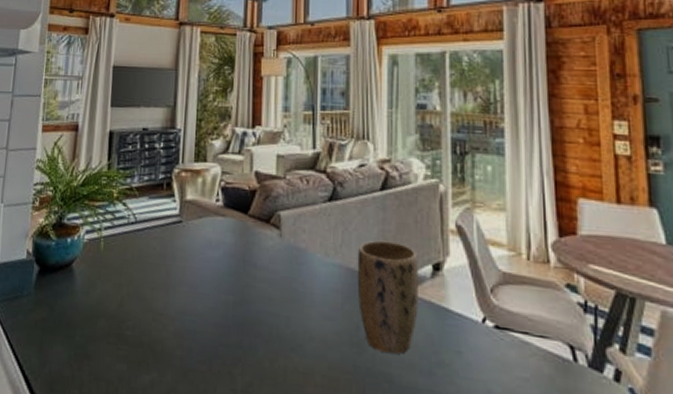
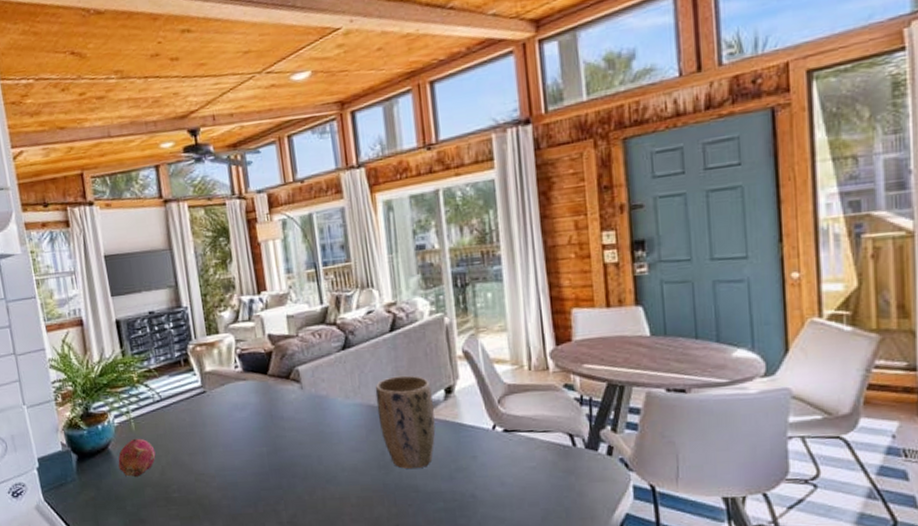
fruit: none [77,259,118,303] -> present [118,438,156,477]

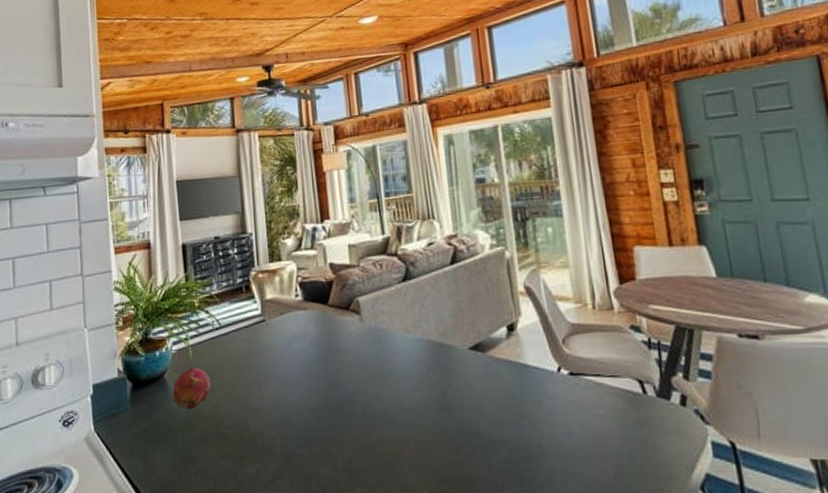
plant pot: present [375,375,436,470] -> none [435,310,498,413]

